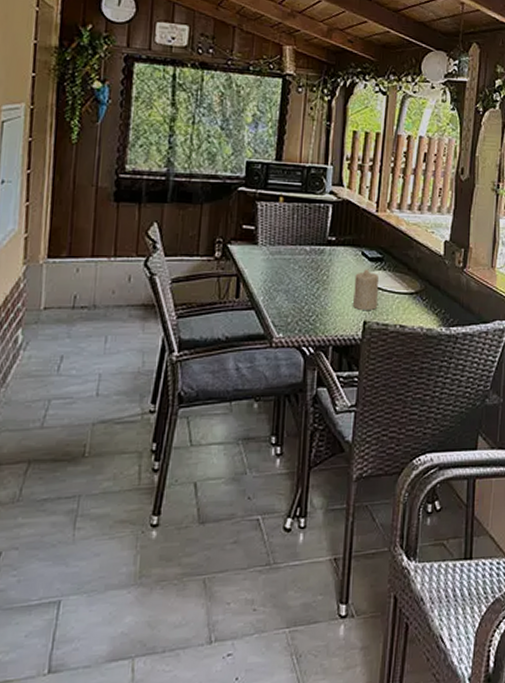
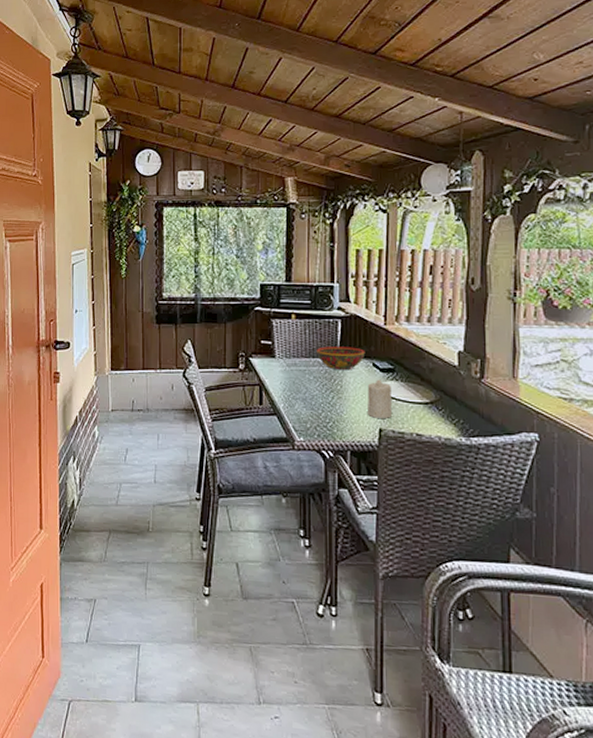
bowl: none [304,233,355,259] -> present [317,346,365,371]

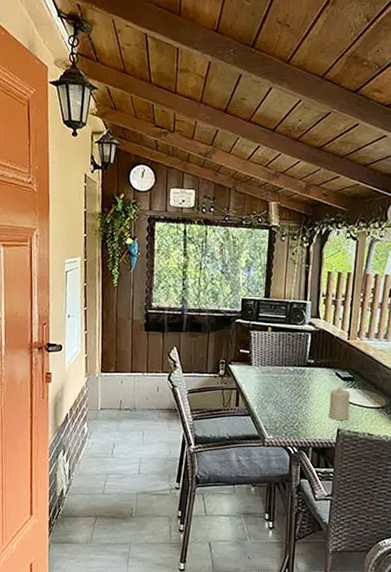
bowl: present [317,346,365,371] -> none [288,357,330,378]

